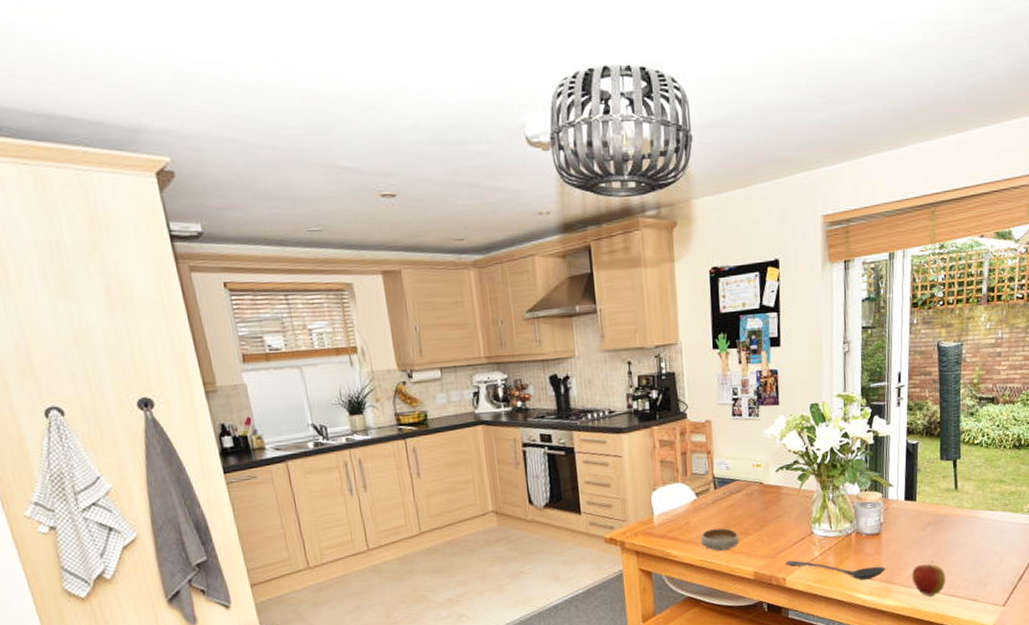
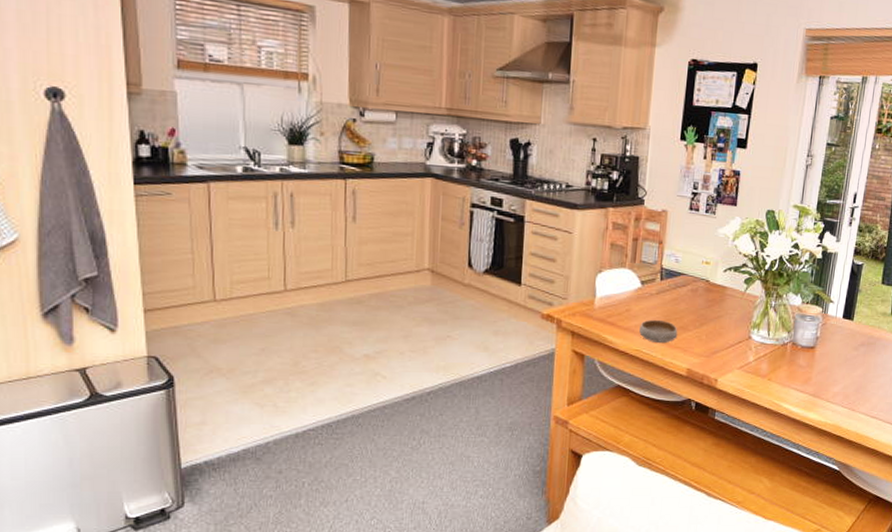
stirrer: present [786,560,886,580] -> none [720,362,815,391]
apple: present [911,560,946,596] -> none [838,380,871,415]

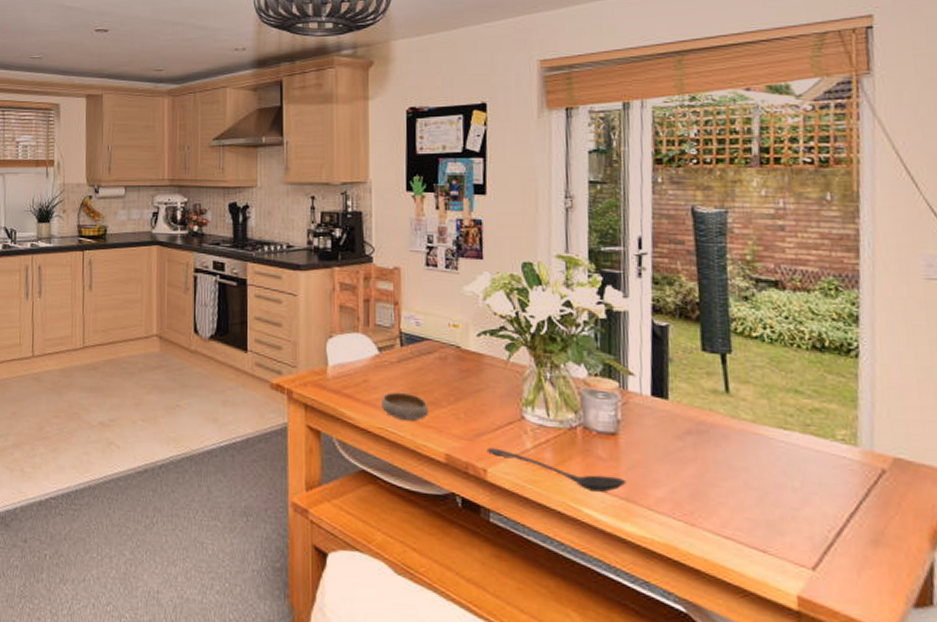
stirrer: none [720,362,815,391] -> present [488,447,626,492]

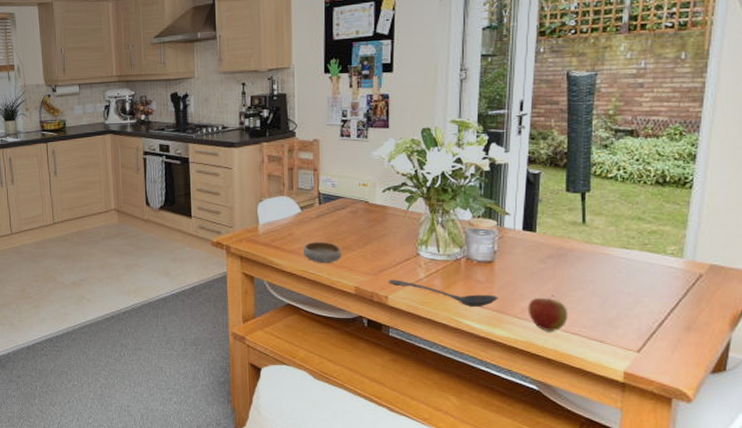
apple: none [664,483,718,533] -> present [527,295,568,331]

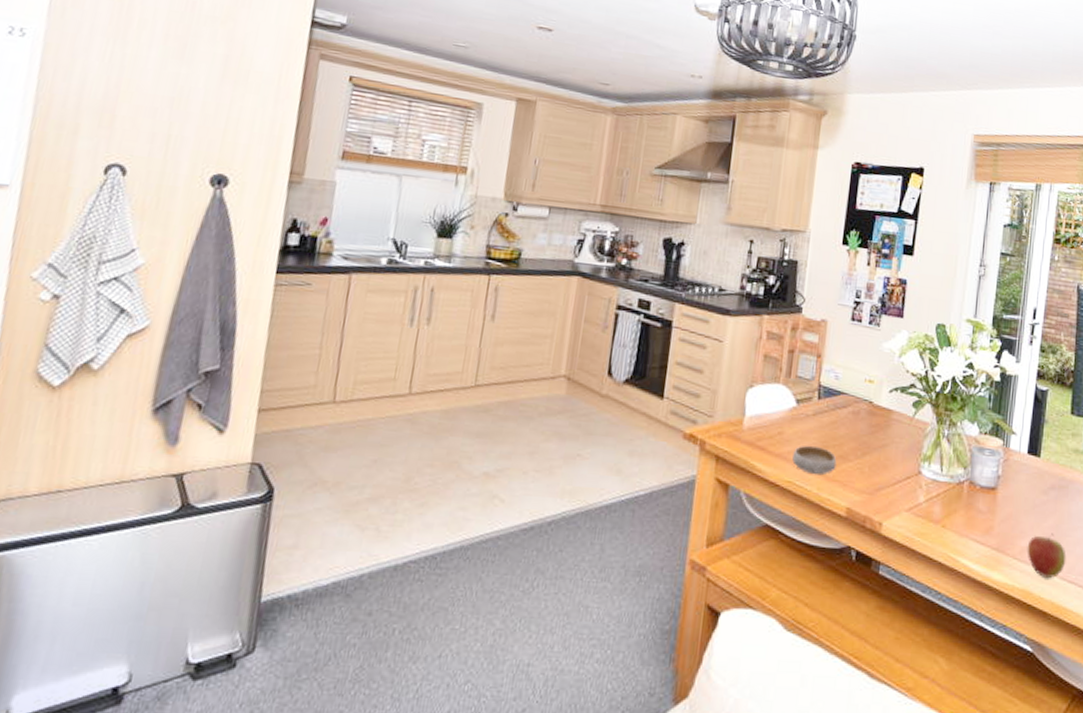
stirrer: present [389,280,498,307] -> none [885,501,999,543]

